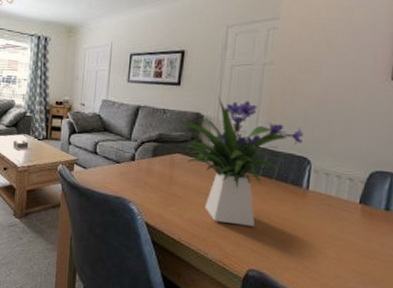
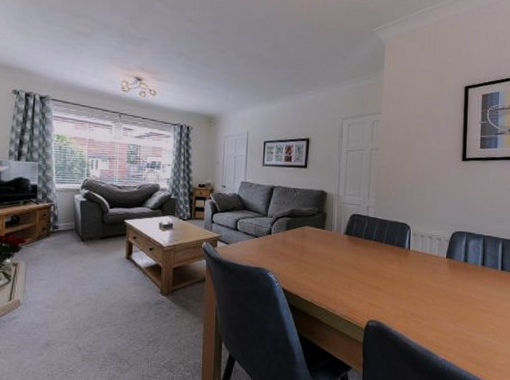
flower arrangement: present [176,96,303,227] -> none [304,176,403,284]

